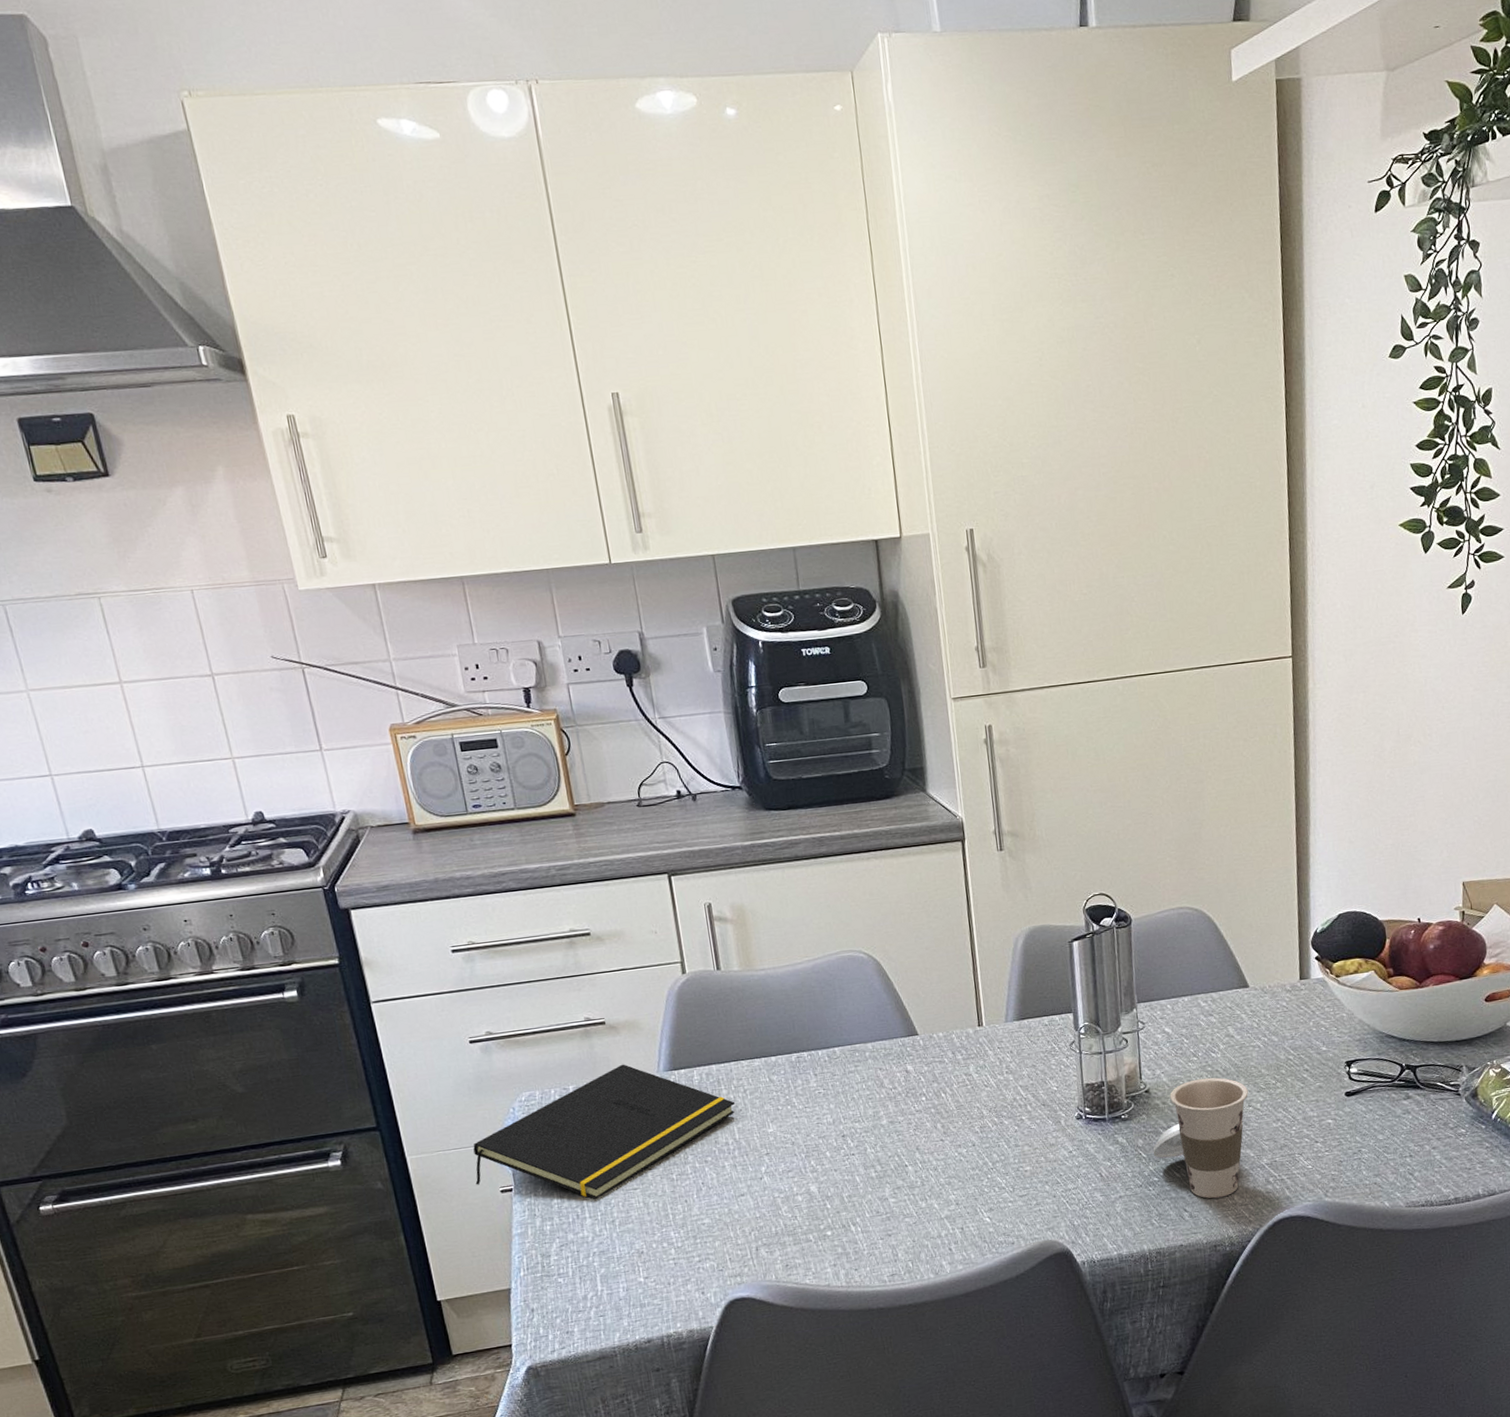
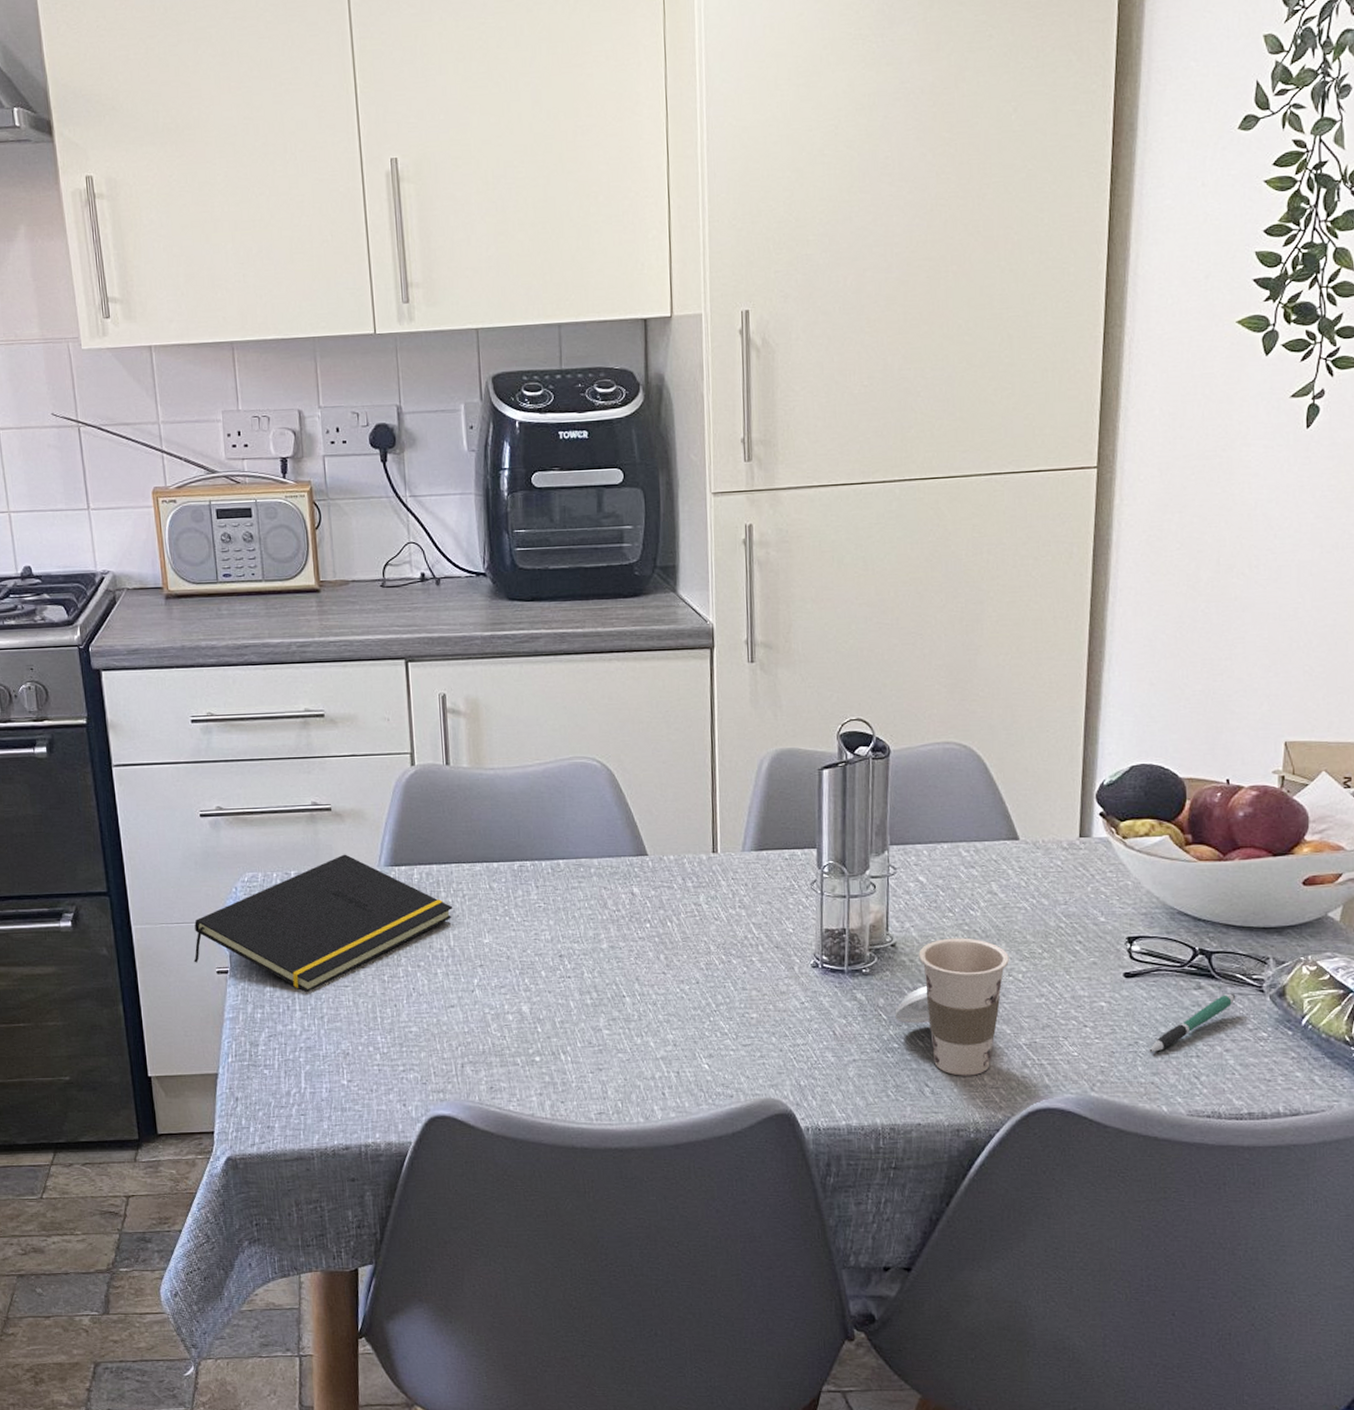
pen: none [1370,1099,1438,1157] -> present [1149,993,1236,1052]

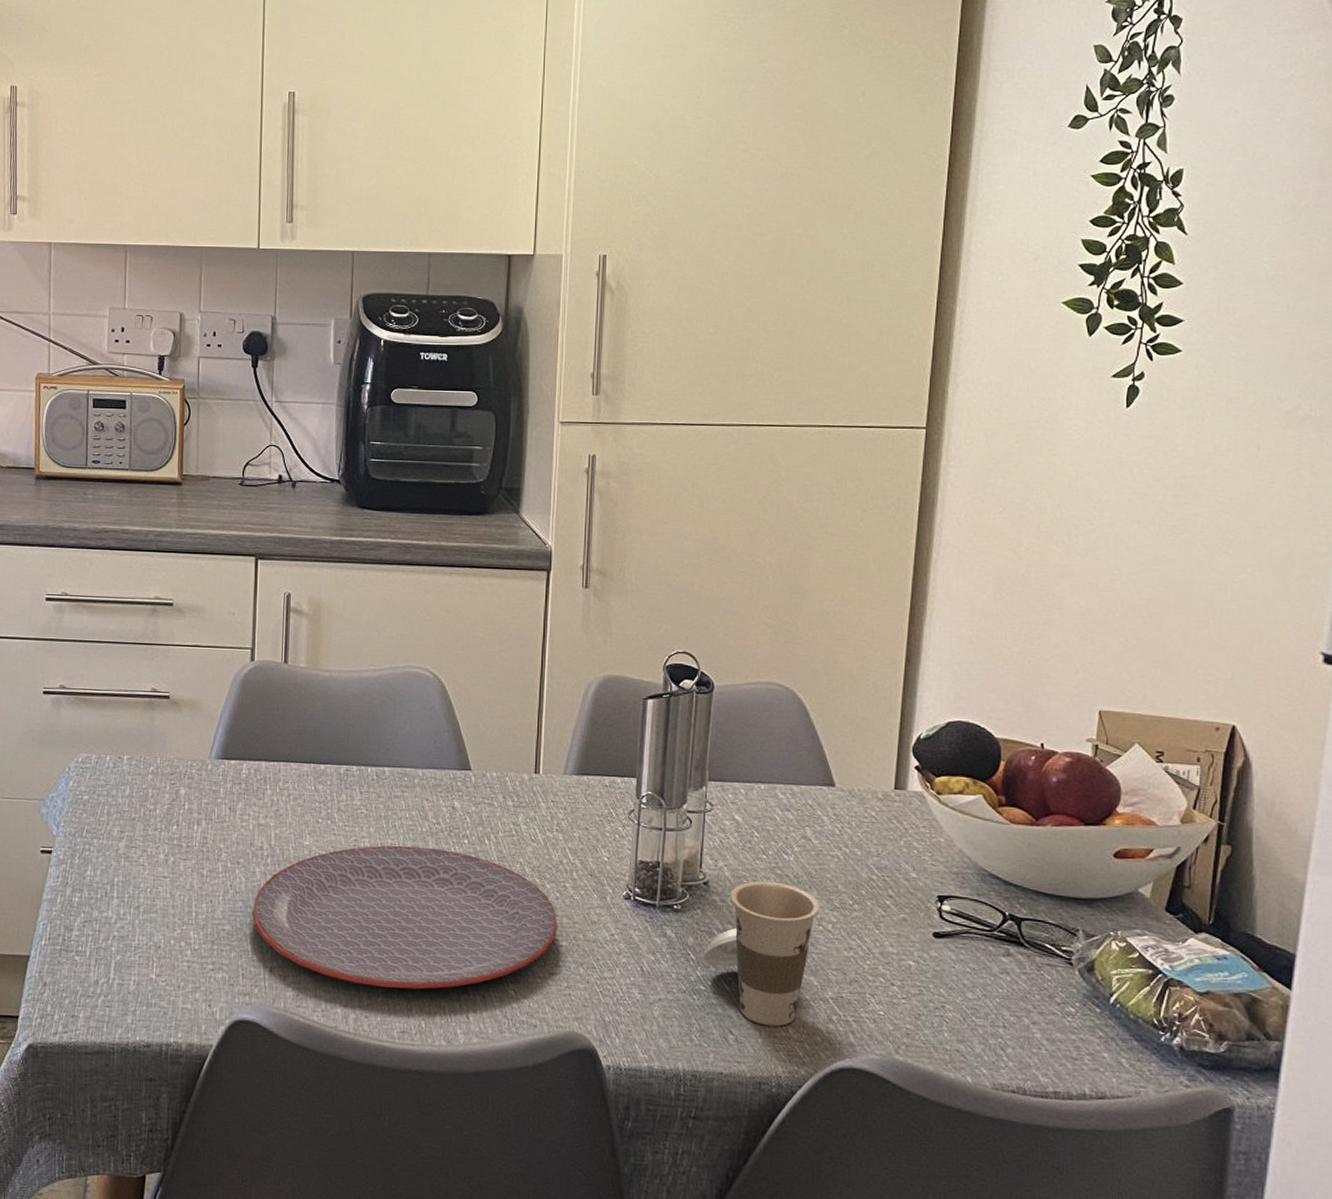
notepad: present [194,854,453,992] -> none [20,743,278,879]
plate: none [437,934,747,1073] -> present [252,845,558,990]
pen: present [1149,993,1236,1052] -> none [955,963,1044,1018]

